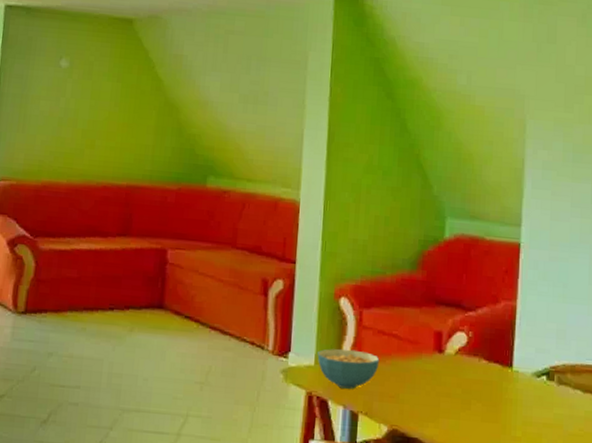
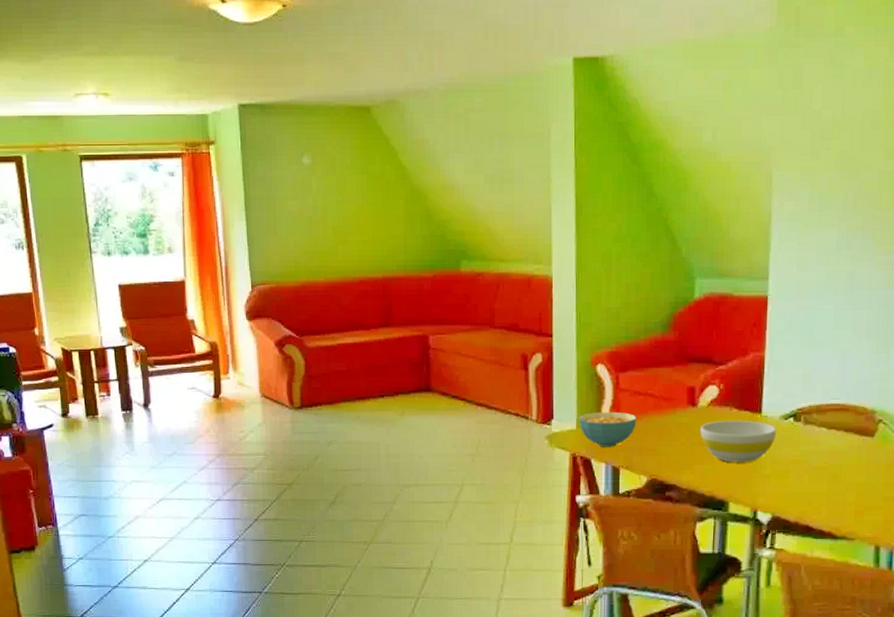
bowl: none [446,371,529,421] -> present [700,420,777,462]

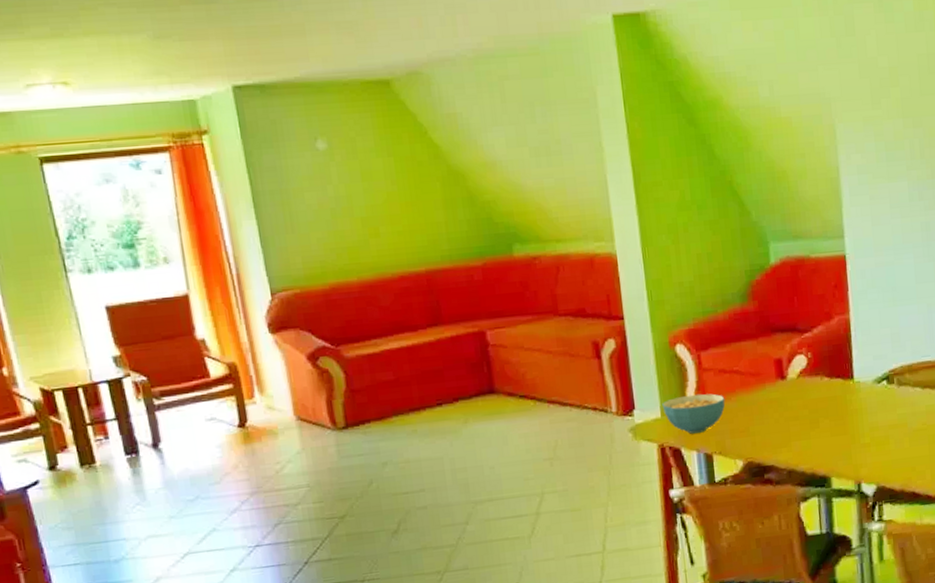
bowl: present [700,420,777,462] -> none [792,388,872,435]

